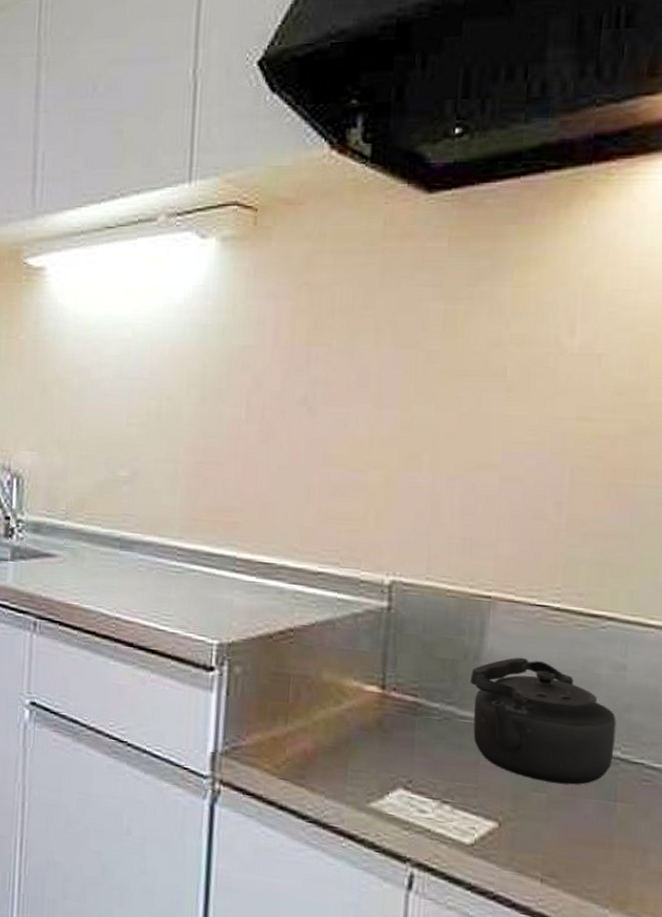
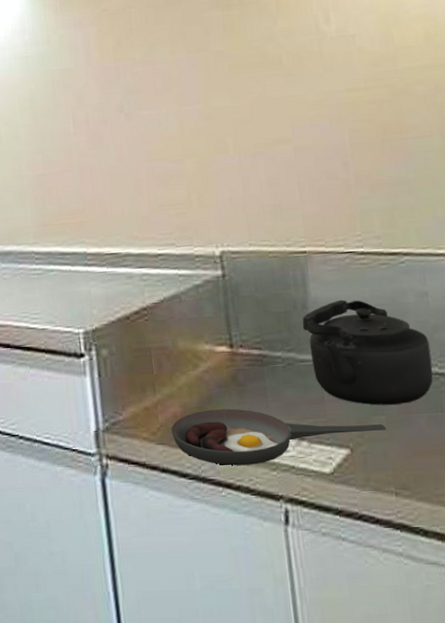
frying pan: none [298,751,545,820] -> present [171,408,386,466]

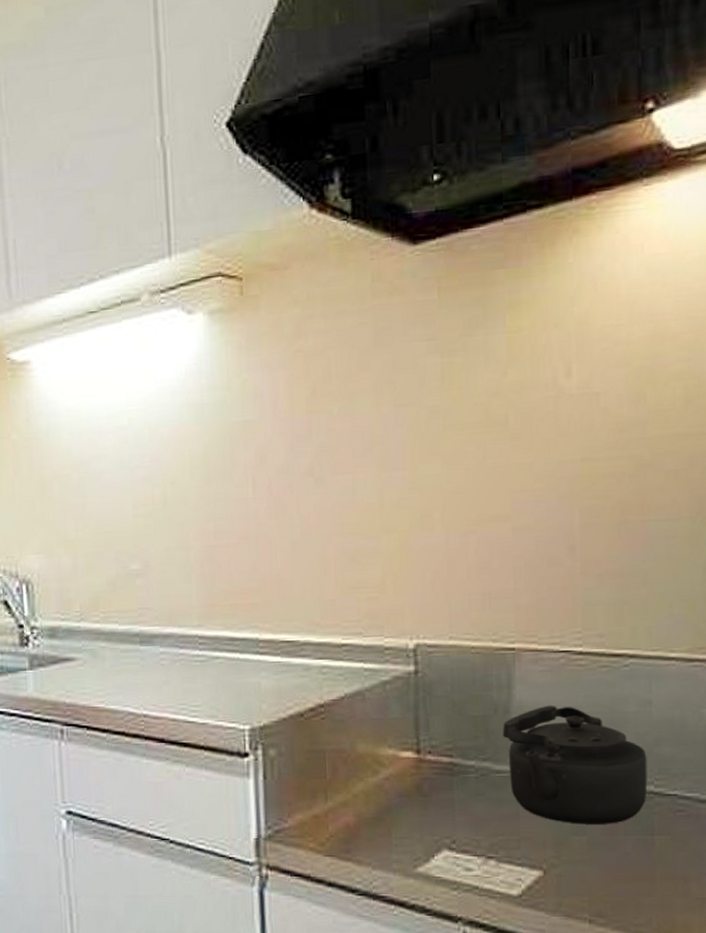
frying pan: present [171,408,386,466] -> none [342,821,586,883]

